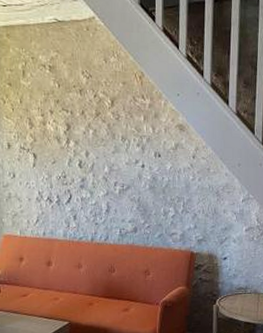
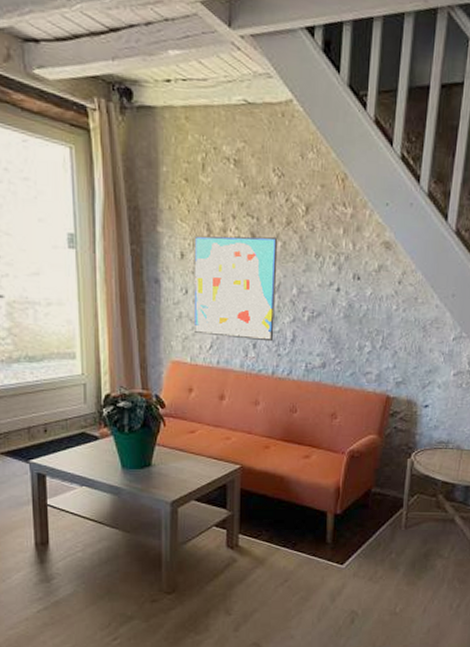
wall art: none [18,127,91,213] -> present [193,235,278,342]

